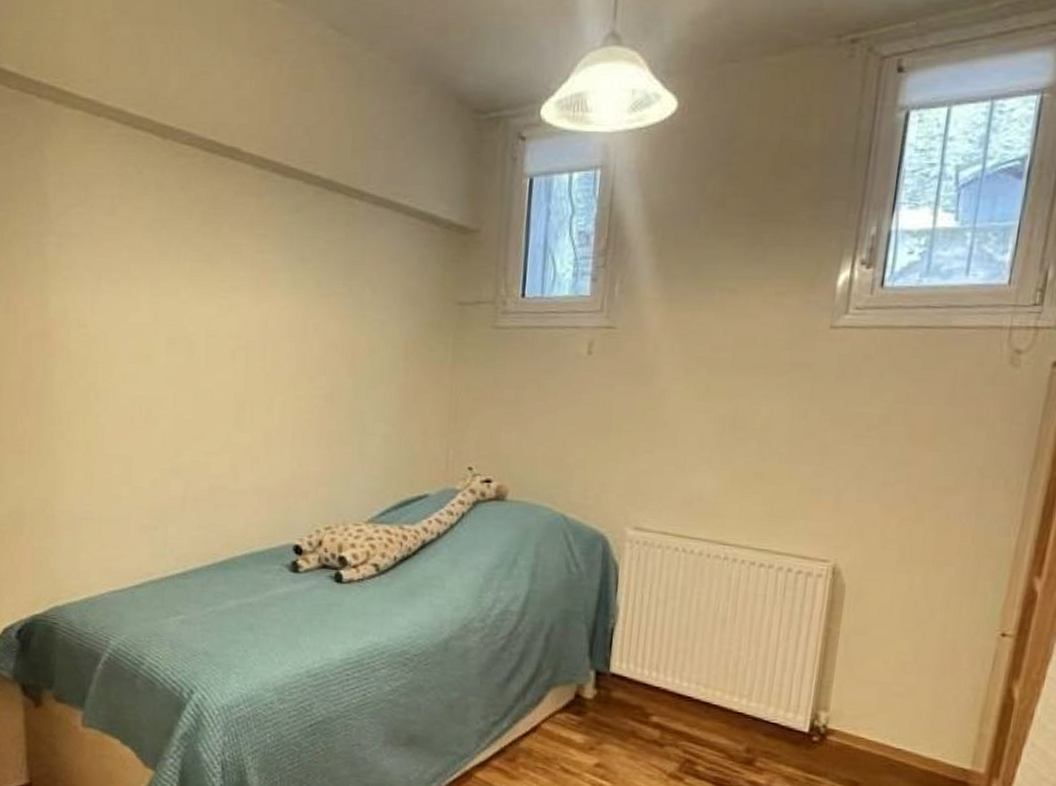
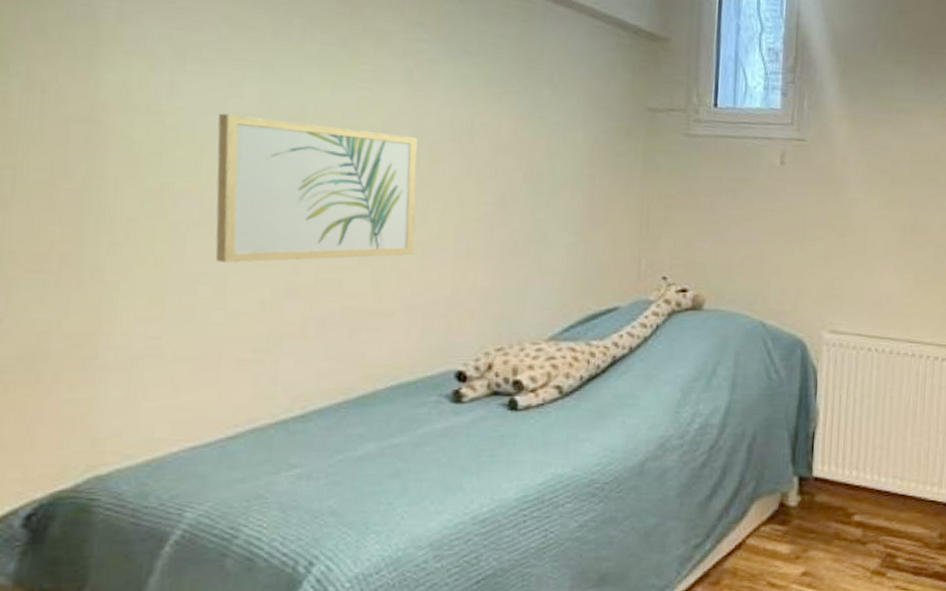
wall art: none [123,324,264,447] -> present [215,113,418,263]

